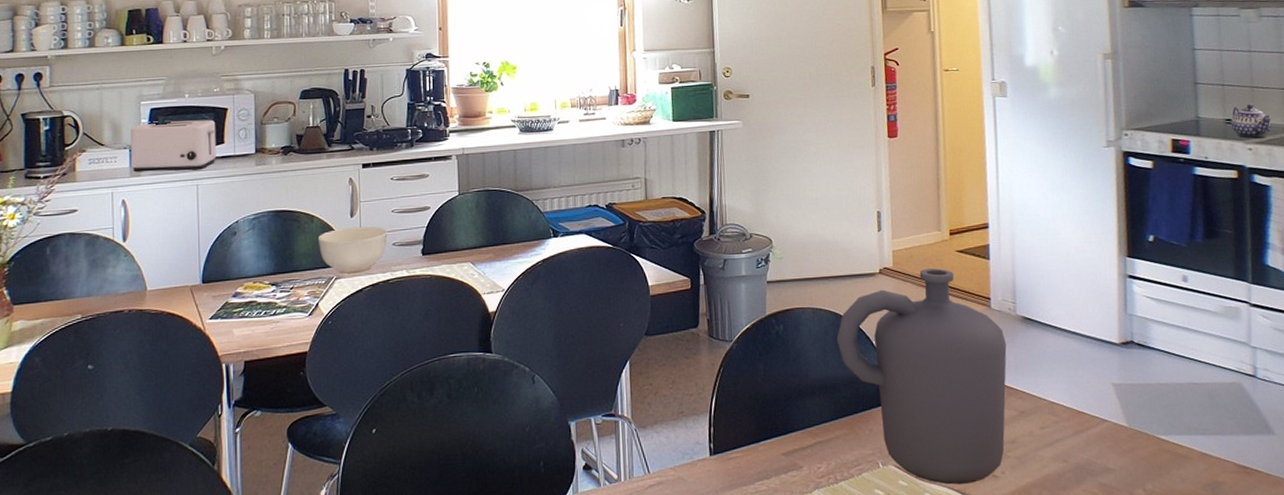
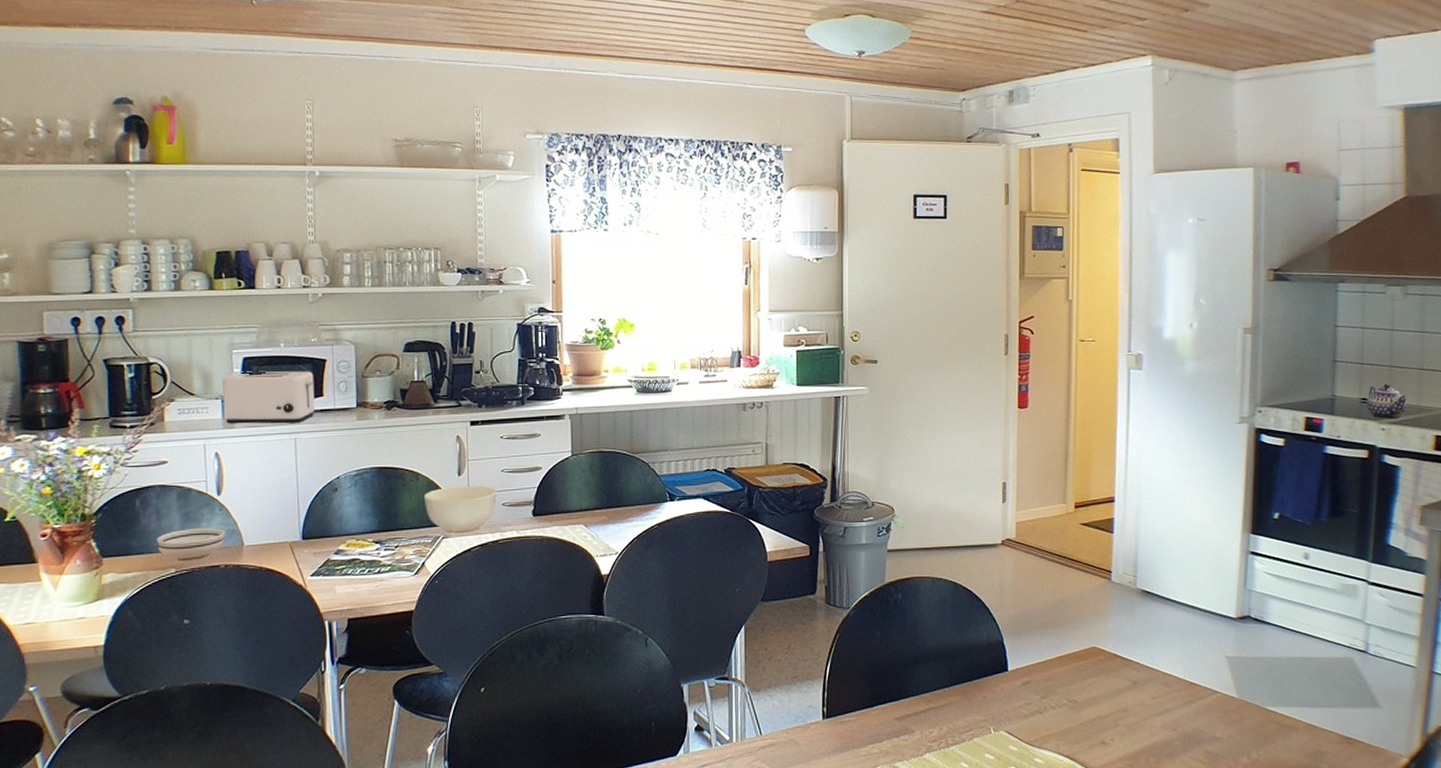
bowl: none [64,273,129,306] -> present [156,527,225,561]
water jug: present [836,268,1007,485] -> none [955,541,1124,750]

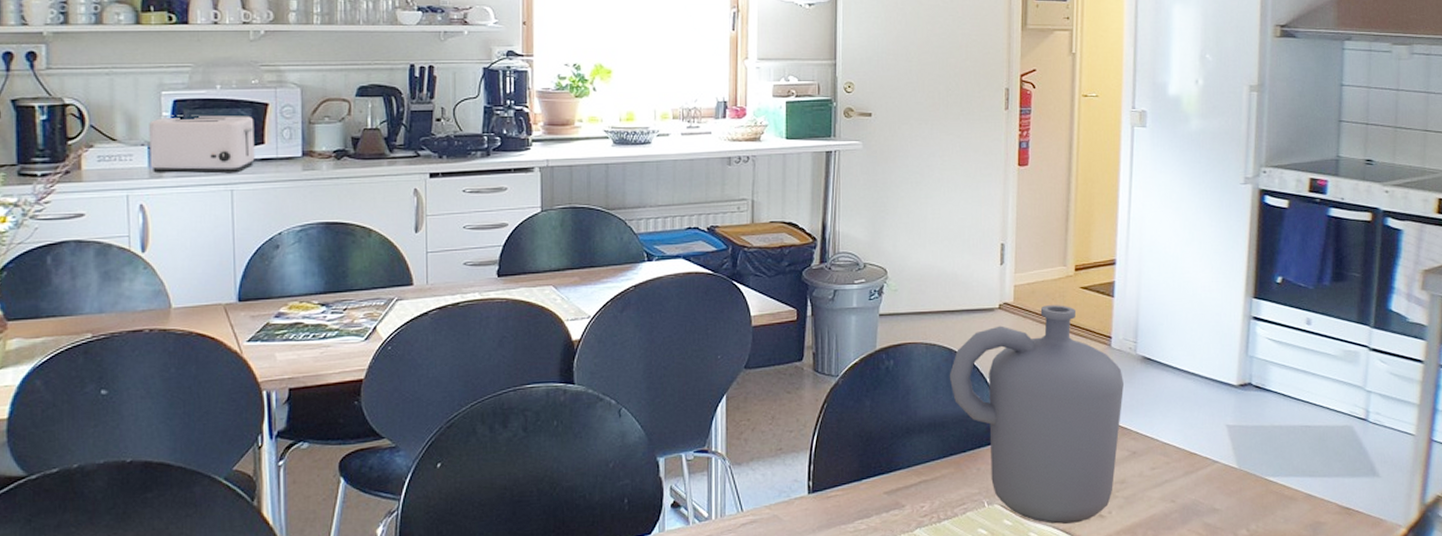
bowl: present [156,527,225,561] -> none [69,288,150,324]
bowl: present [423,485,497,533] -> none [376,243,458,295]
water jug: none [955,541,1124,750] -> present [949,305,1124,524]
teapot: present [1366,383,1407,419] -> none [1370,145,1411,181]

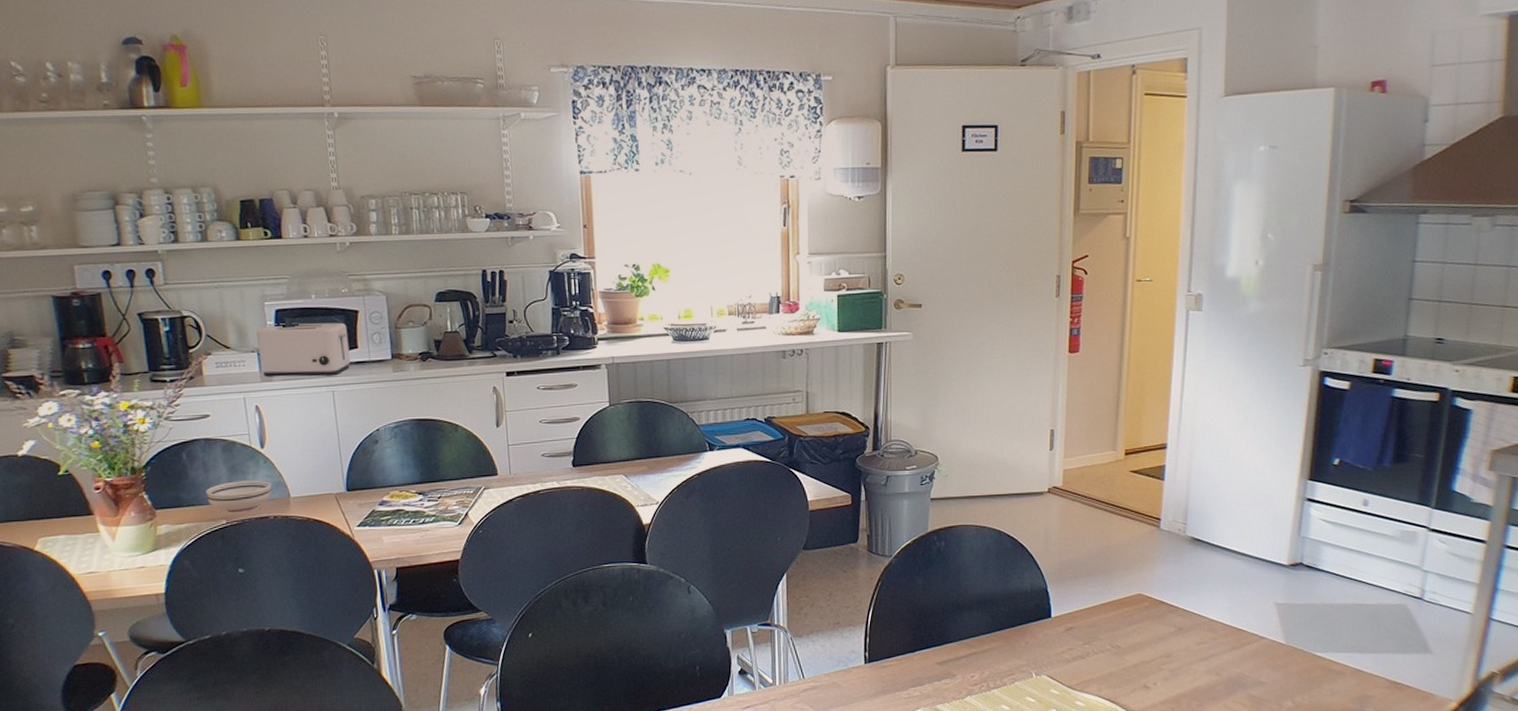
bowl: none [69,288,150,324] -> present [205,480,272,512]
water jug: present [949,305,1124,524] -> none [998,488,1172,694]

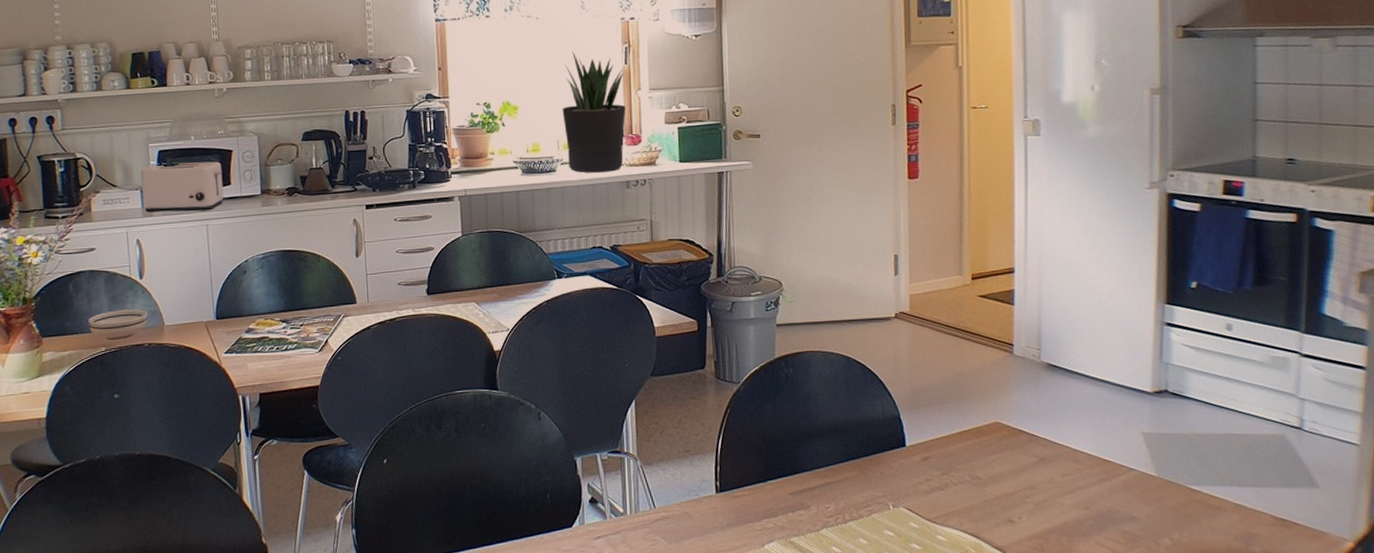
planter: none [716,211,784,342] -> present [562,51,626,173]

